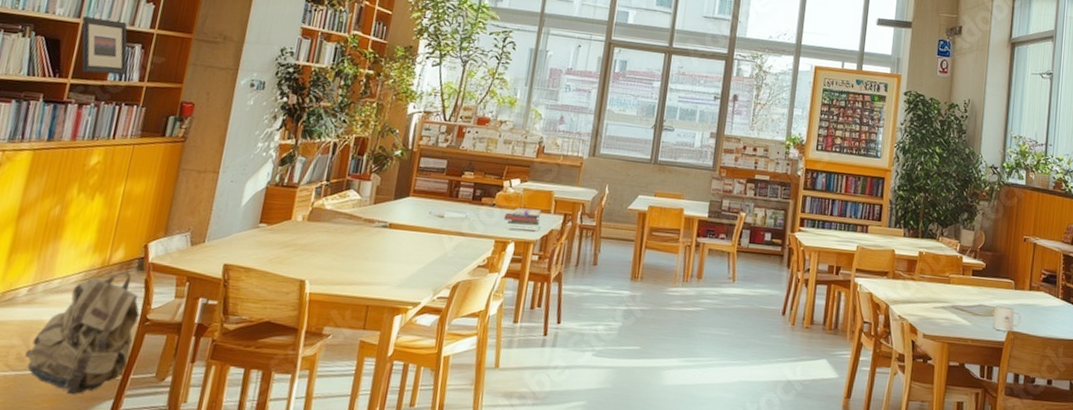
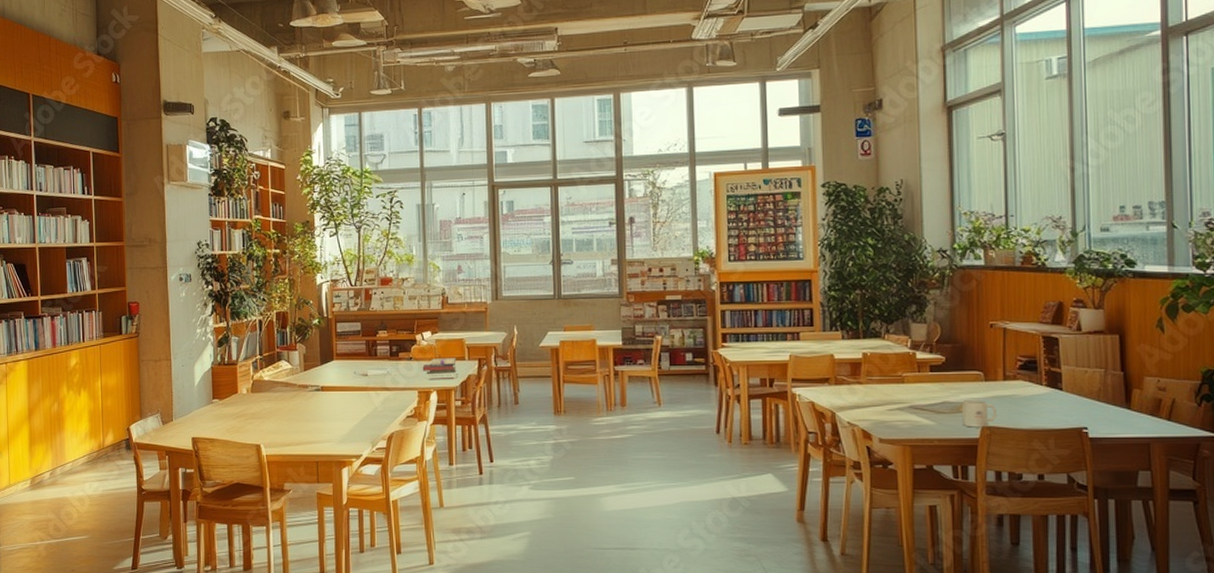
backpack: present [25,271,140,395] -> none [60,452,136,555]
picture frame: present [81,16,128,75] -> none [37,240,81,289]

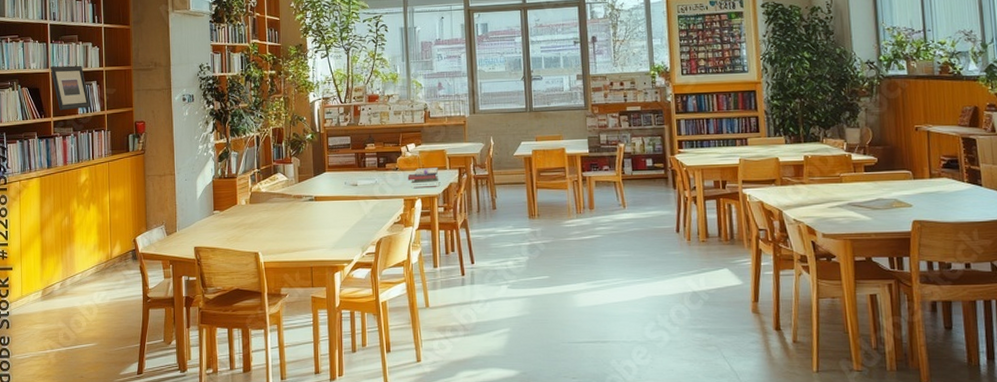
picture frame: none [37,240,81,289] -> present [50,65,91,111]
mug: present [961,400,997,428] -> none [894,197,926,222]

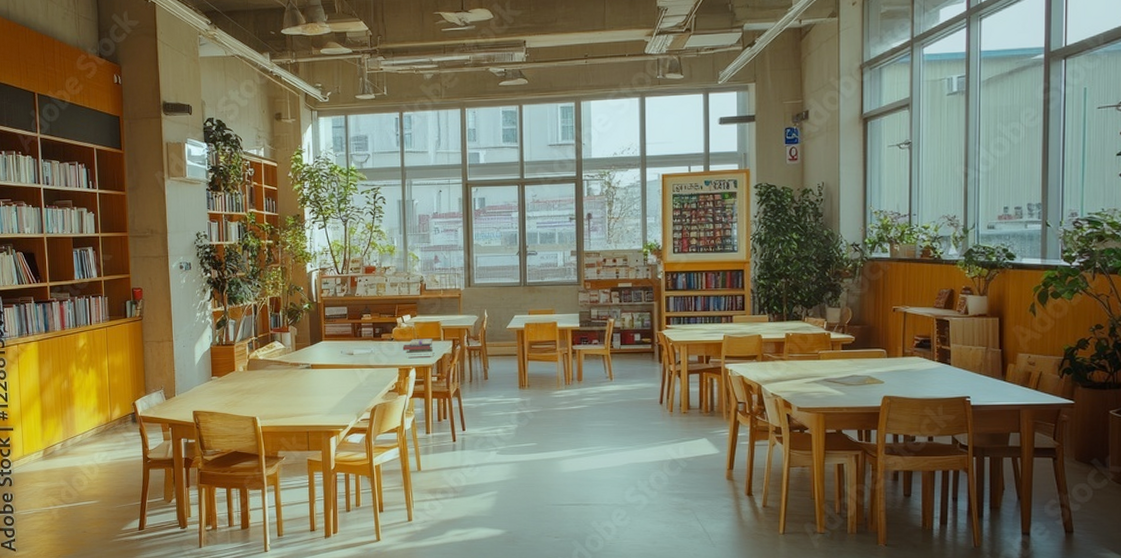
picture frame: present [50,65,91,111] -> none [45,231,87,276]

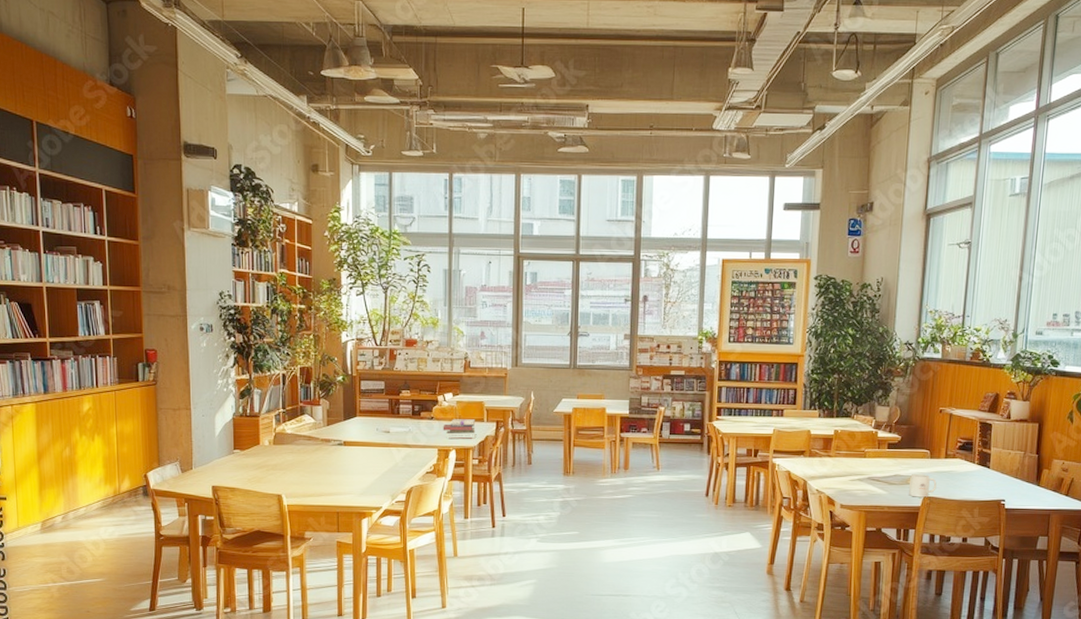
mug: none [866,374,896,397] -> present [908,474,937,498]

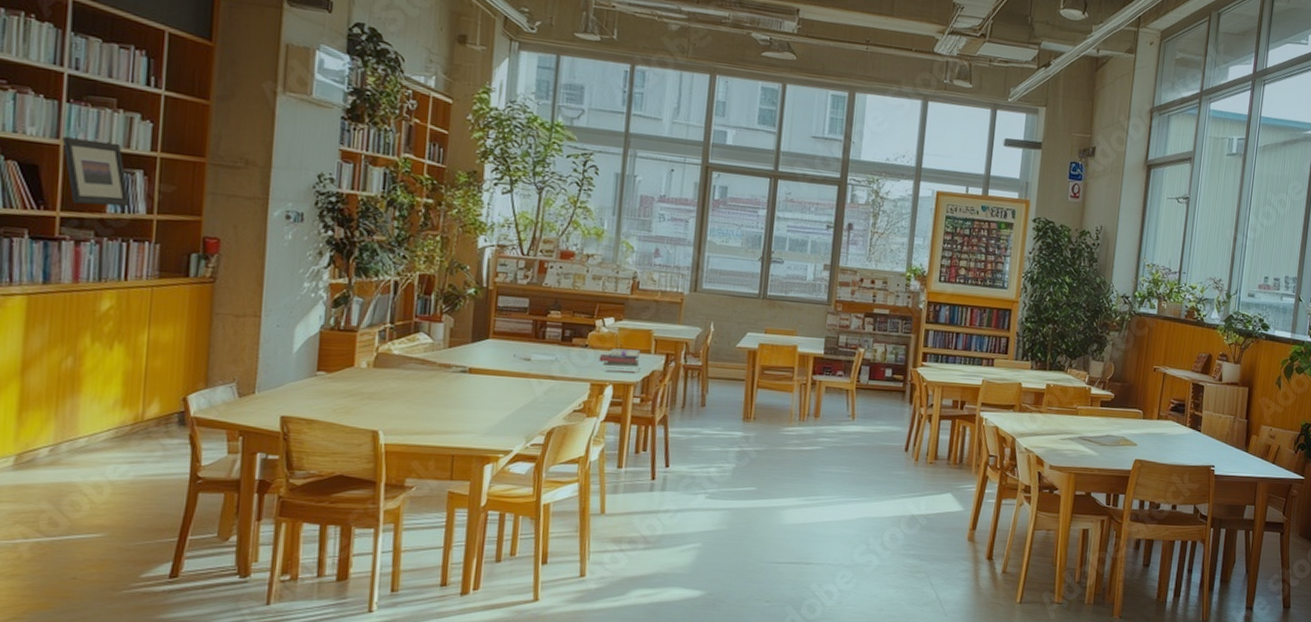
picture frame: none [44,280,93,331] -> present [62,137,130,207]
mug: present [908,474,937,498] -> none [1120,435,1149,461]

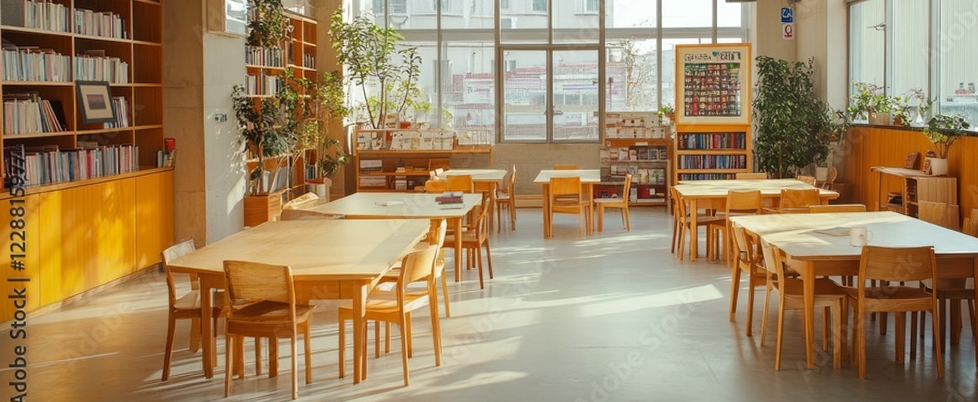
mug: none [1120,435,1149,461] -> present [849,226,874,247]

